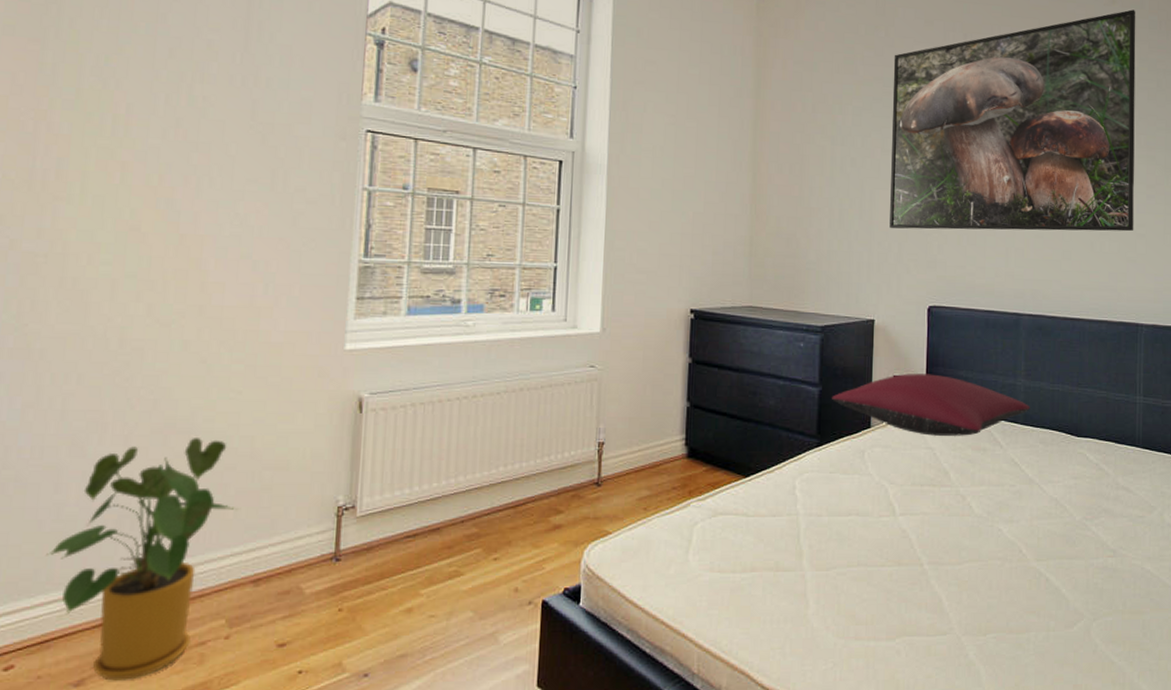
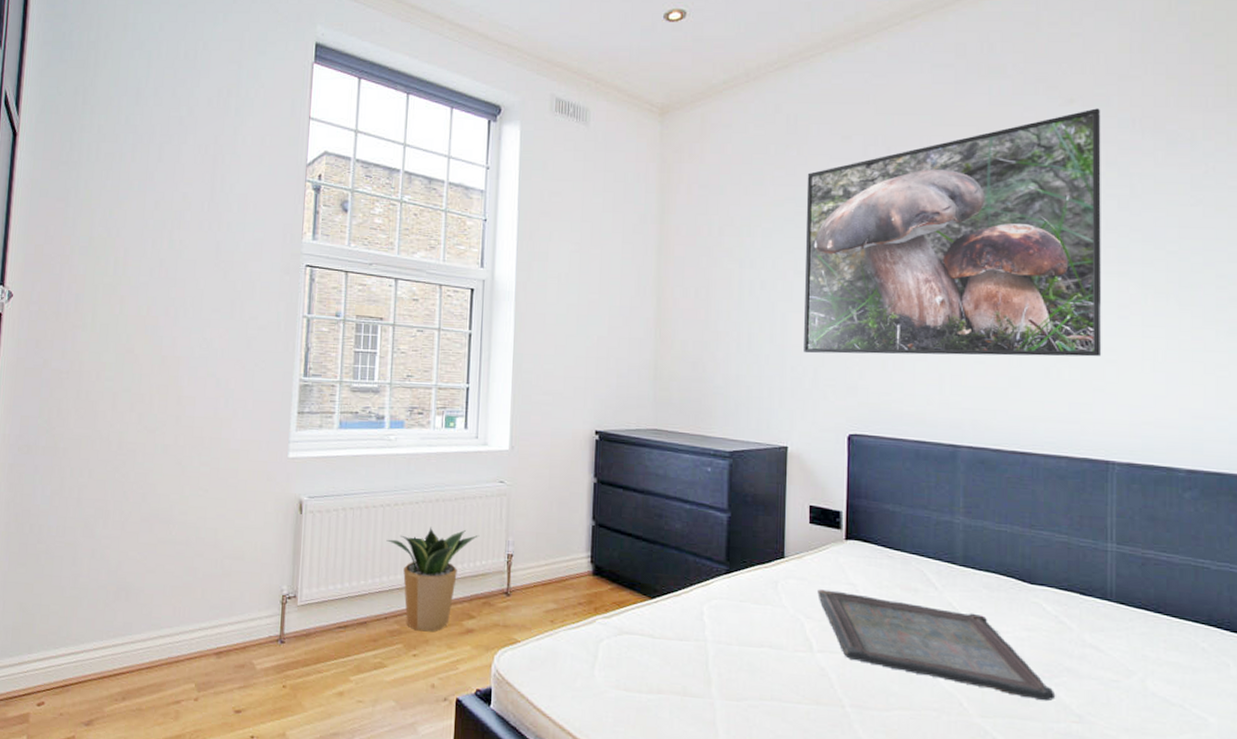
house plant: present [46,438,238,681] -> none [67,527,205,726]
potted plant: none [463,418,568,532] -> present [386,526,480,632]
pillow: present [832,373,1030,436] -> none [742,504,971,574]
serving tray: none [900,455,1096,541] -> present [817,589,1056,701]

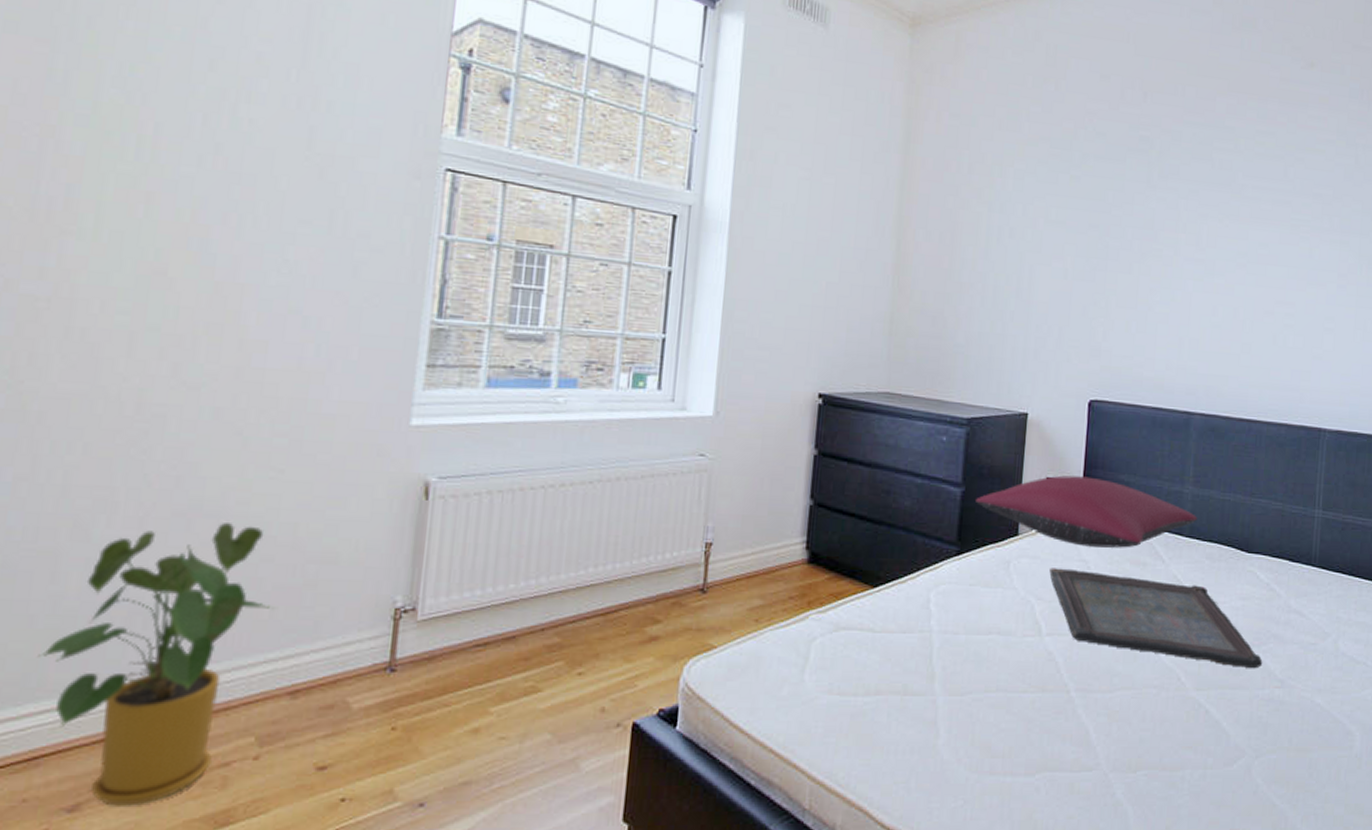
house plant: none [67,527,205,726] -> present [38,523,275,806]
potted plant: present [386,526,480,632] -> none [547,512,671,643]
pillow: none [742,504,971,574] -> present [976,475,1198,548]
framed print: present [804,108,1102,357] -> none [1050,75,1336,325]

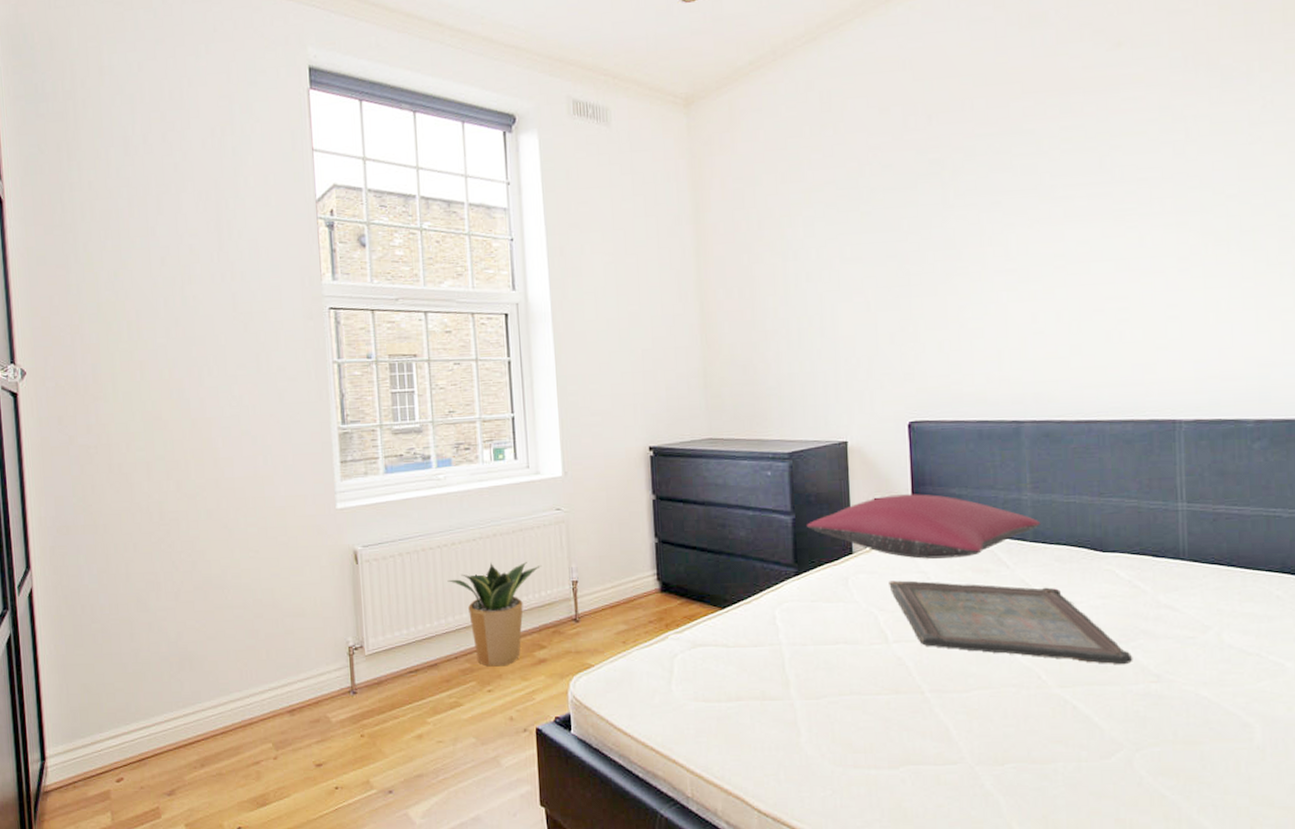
house plant: present [38,523,275,806] -> none [133,592,269,792]
potted plant: none [547,512,671,643] -> present [447,561,542,667]

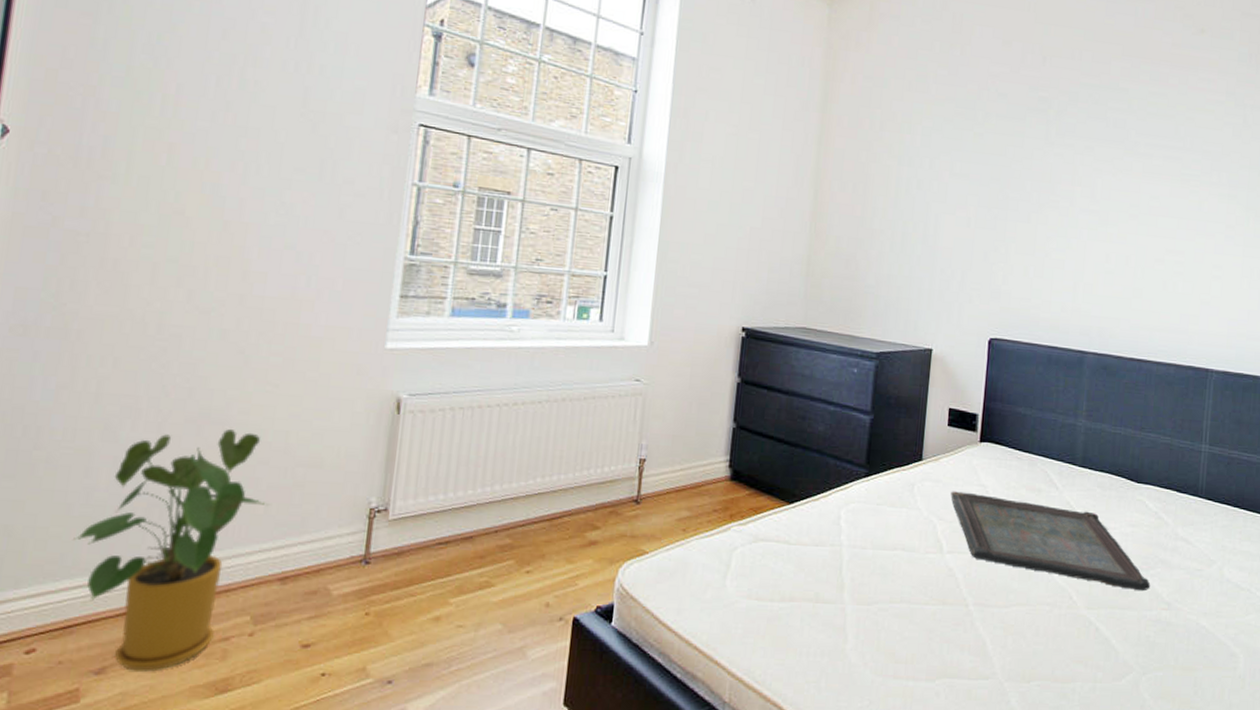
house plant: none [133,592,269,792] -> present [73,429,269,672]
potted plant: present [447,561,542,667] -> none [501,429,610,546]
pillow: present [807,494,1041,559] -> none [883,406,1090,475]

